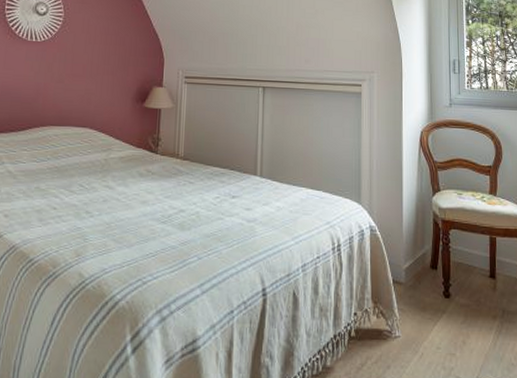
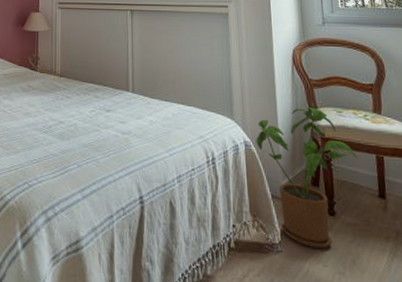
house plant: none [381,190,474,331] -> present [256,107,358,249]

